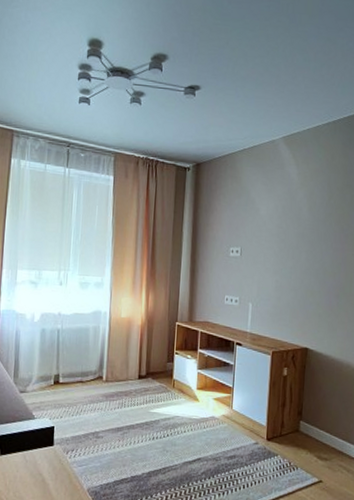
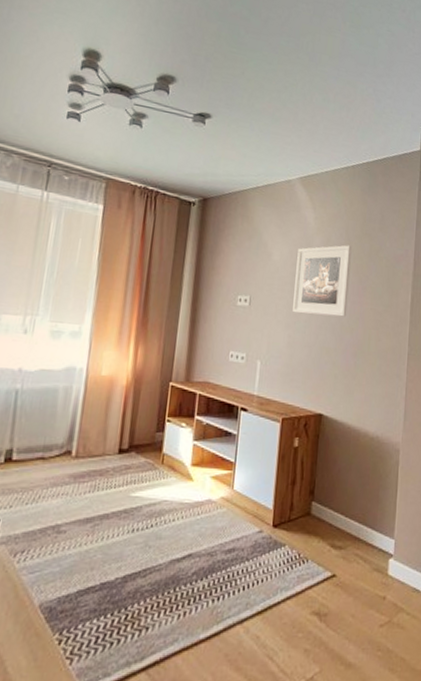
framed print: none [279,197,334,263] -> present [293,245,352,317]

